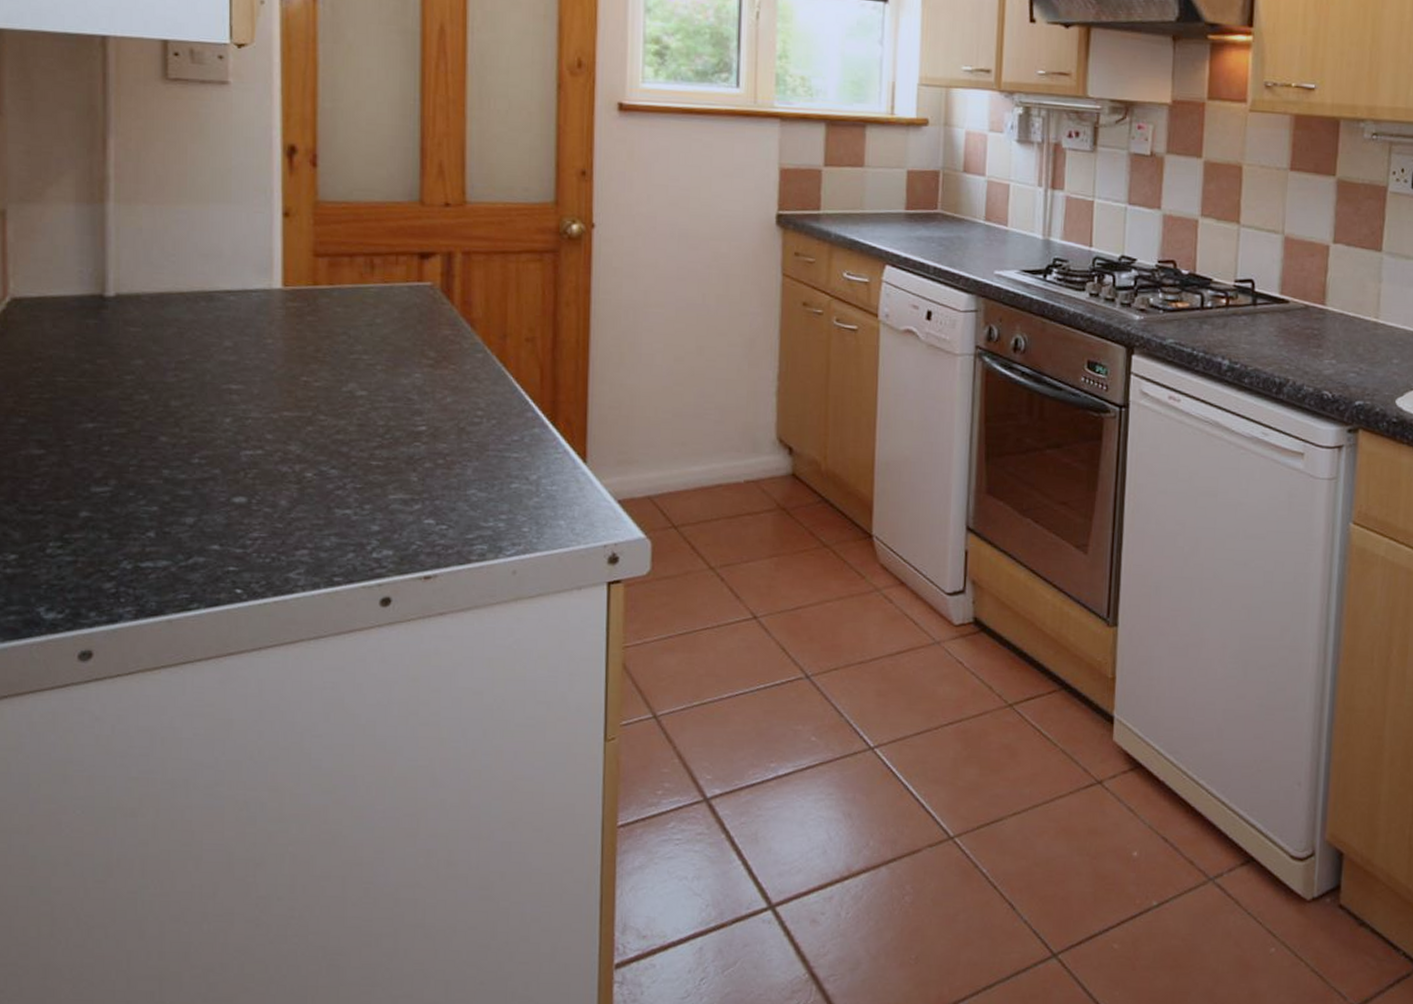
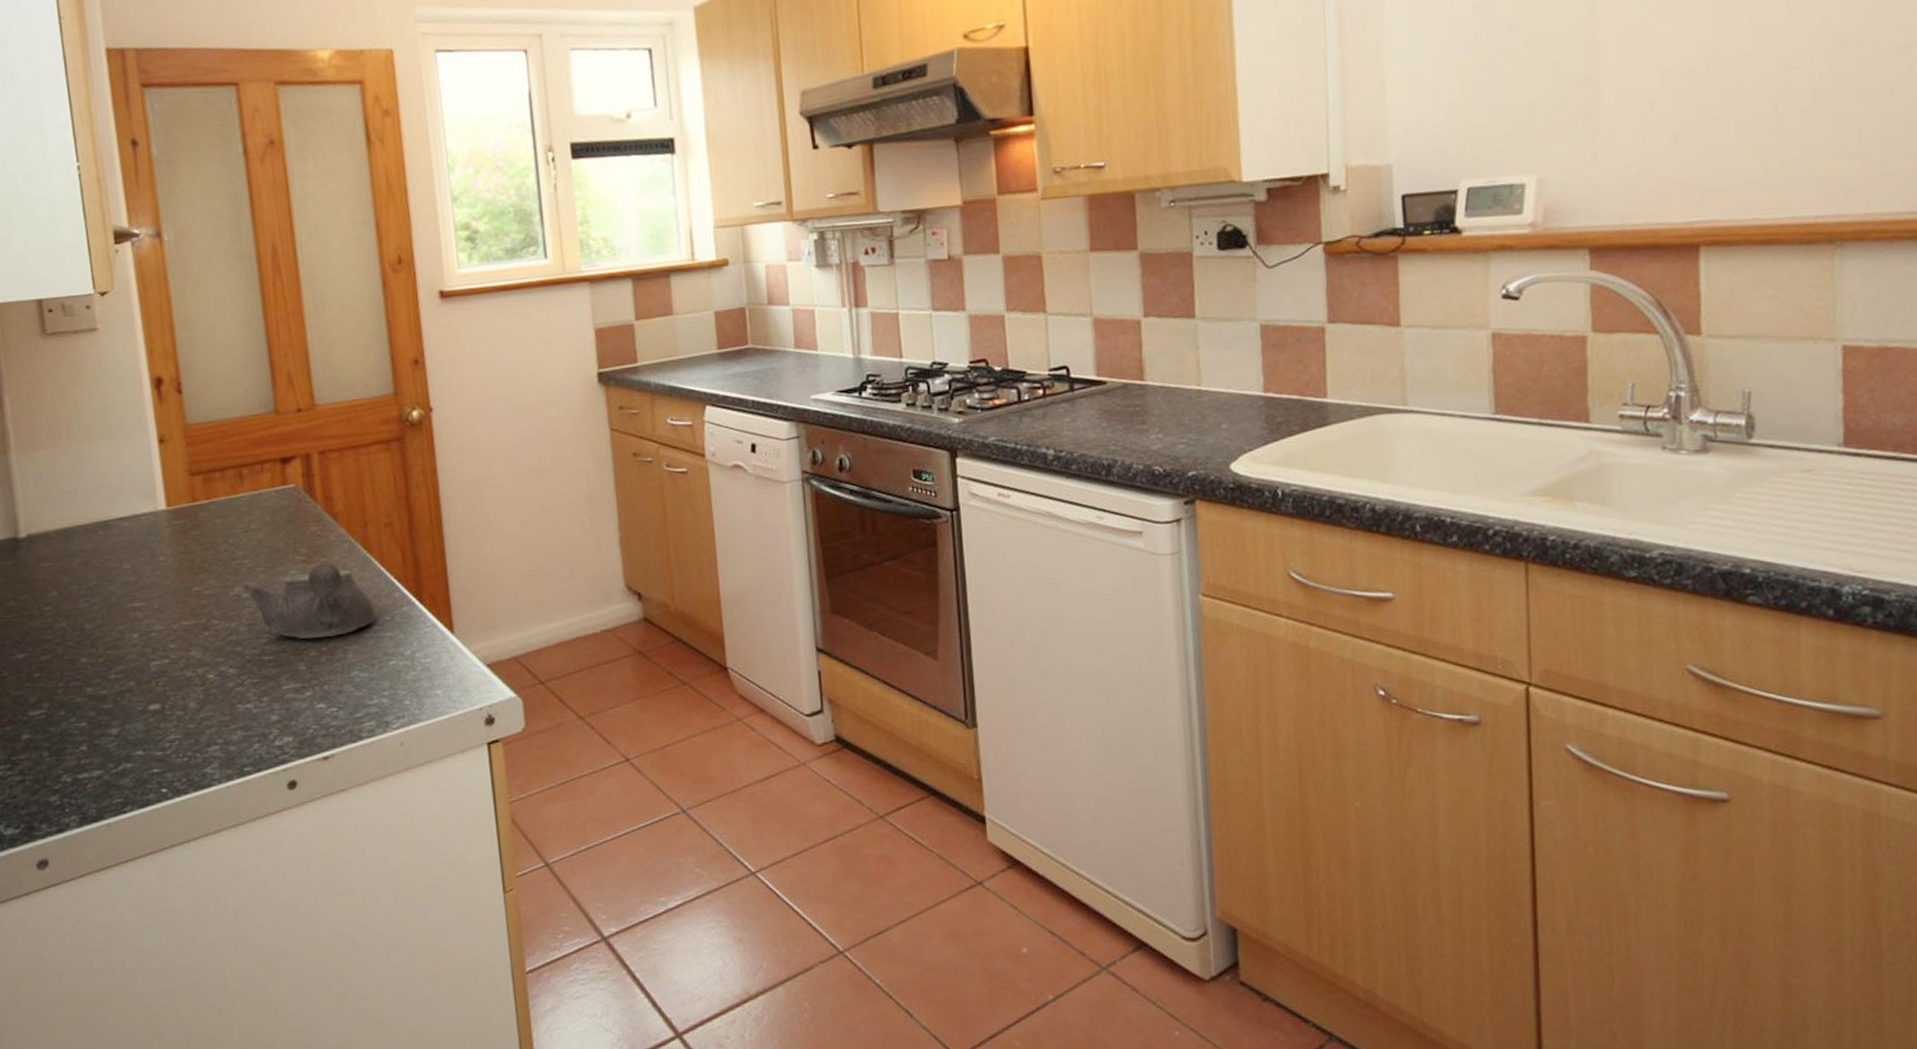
teapot: none [358,370,503,450] -> present [243,562,376,639]

